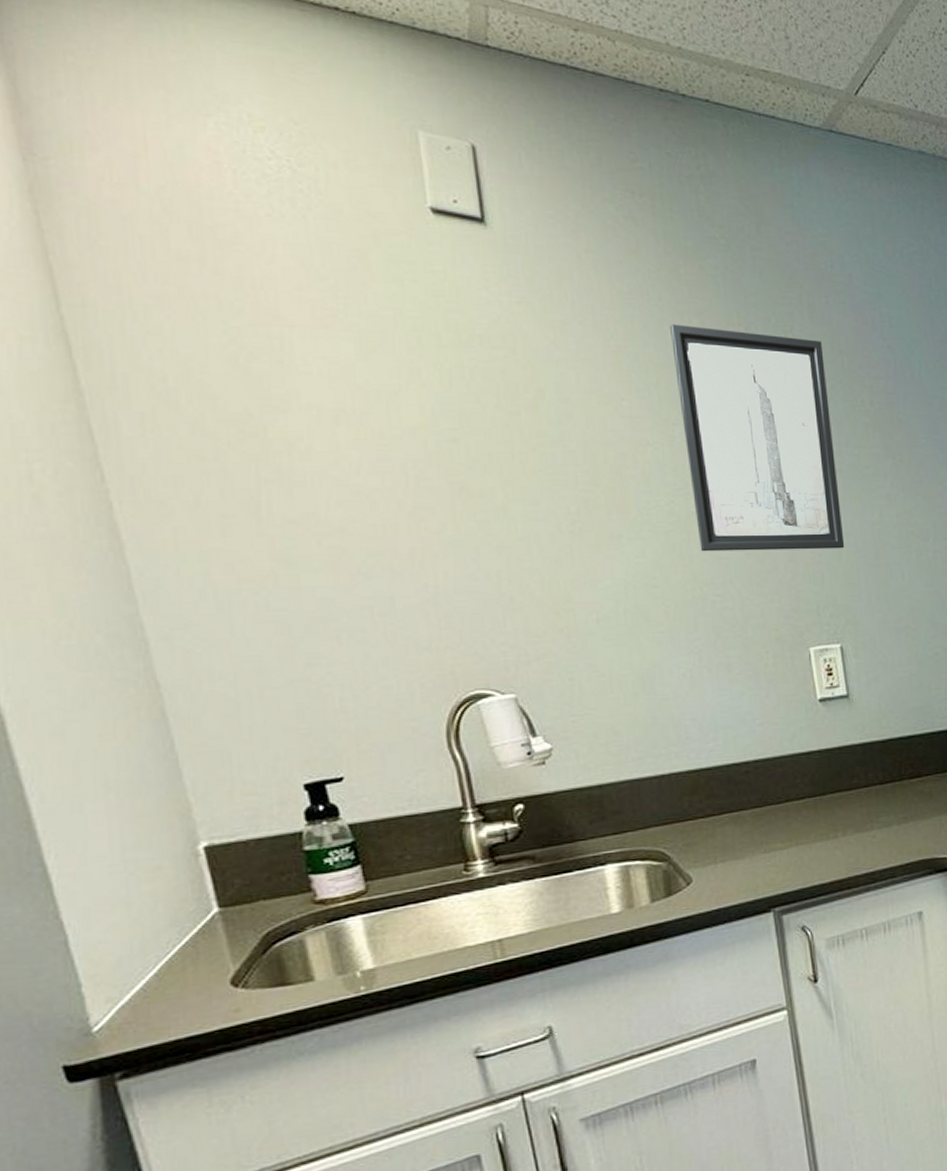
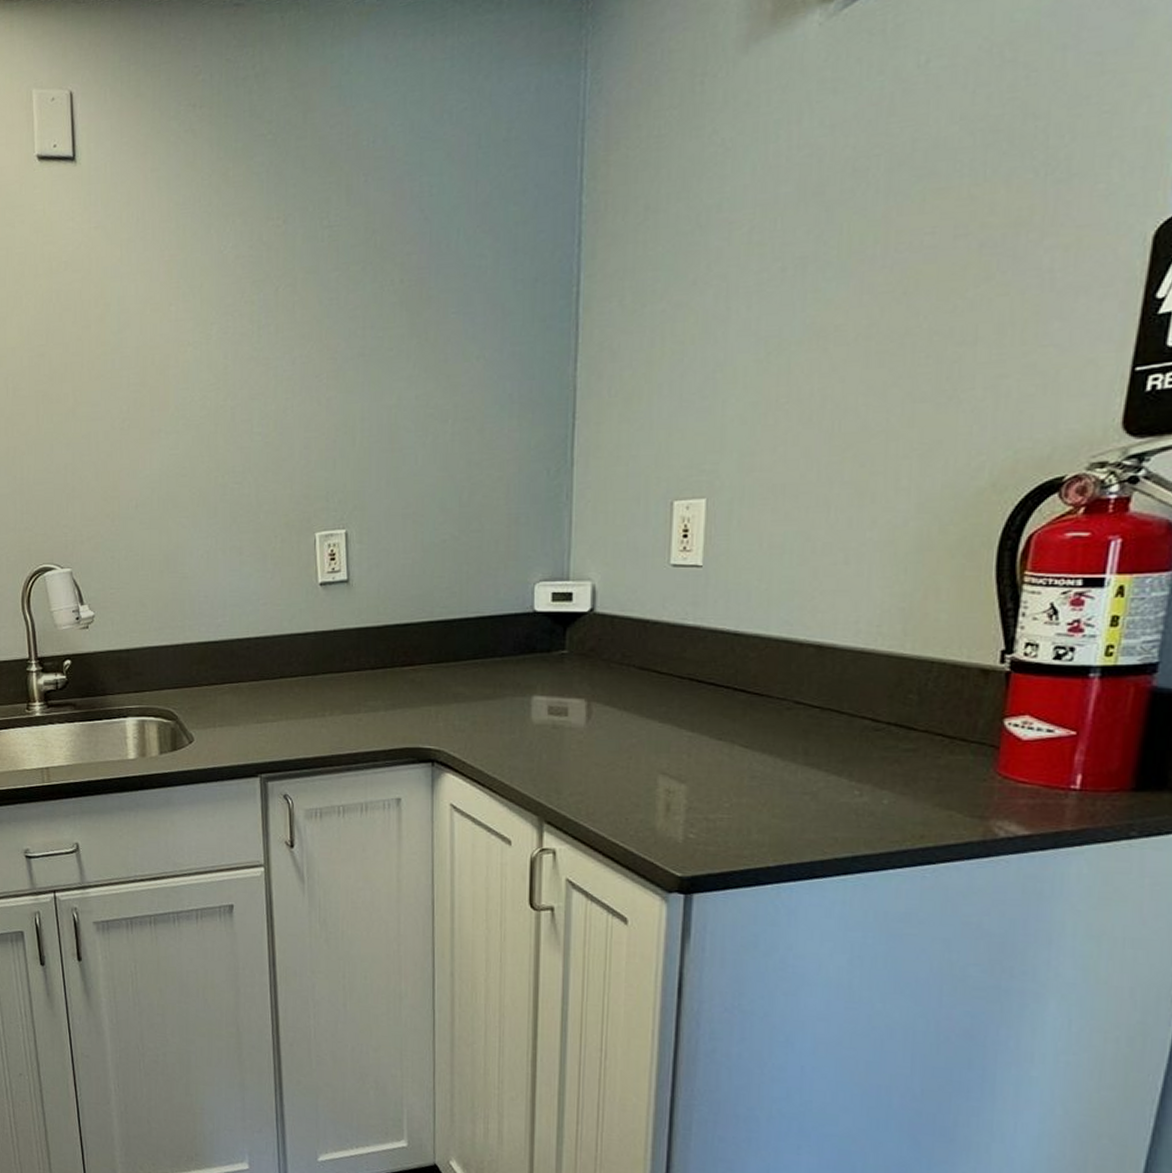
wall art: present [670,324,845,552] -> none [216,222,360,442]

